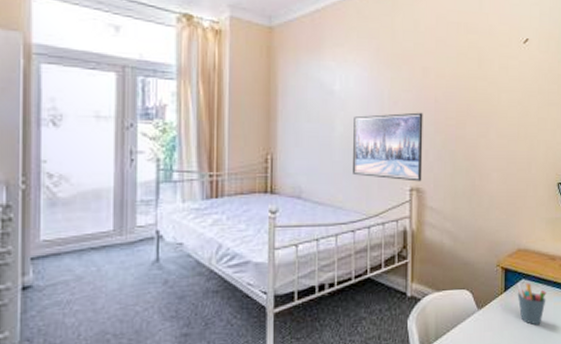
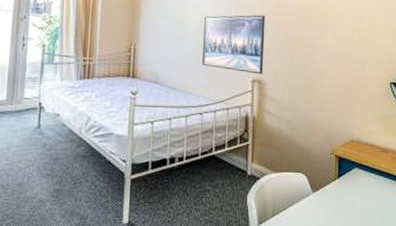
pen holder: present [517,282,546,326] -> none [350,170,379,212]

